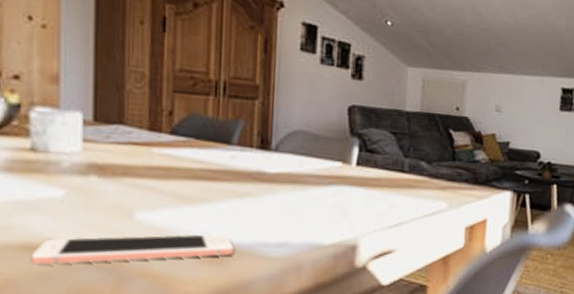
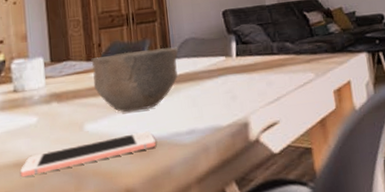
bowl: none [155,128,282,208] -> present [91,47,179,113]

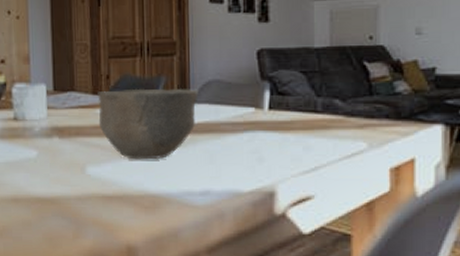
cell phone: present [20,130,156,178] -> none [17,184,163,214]

